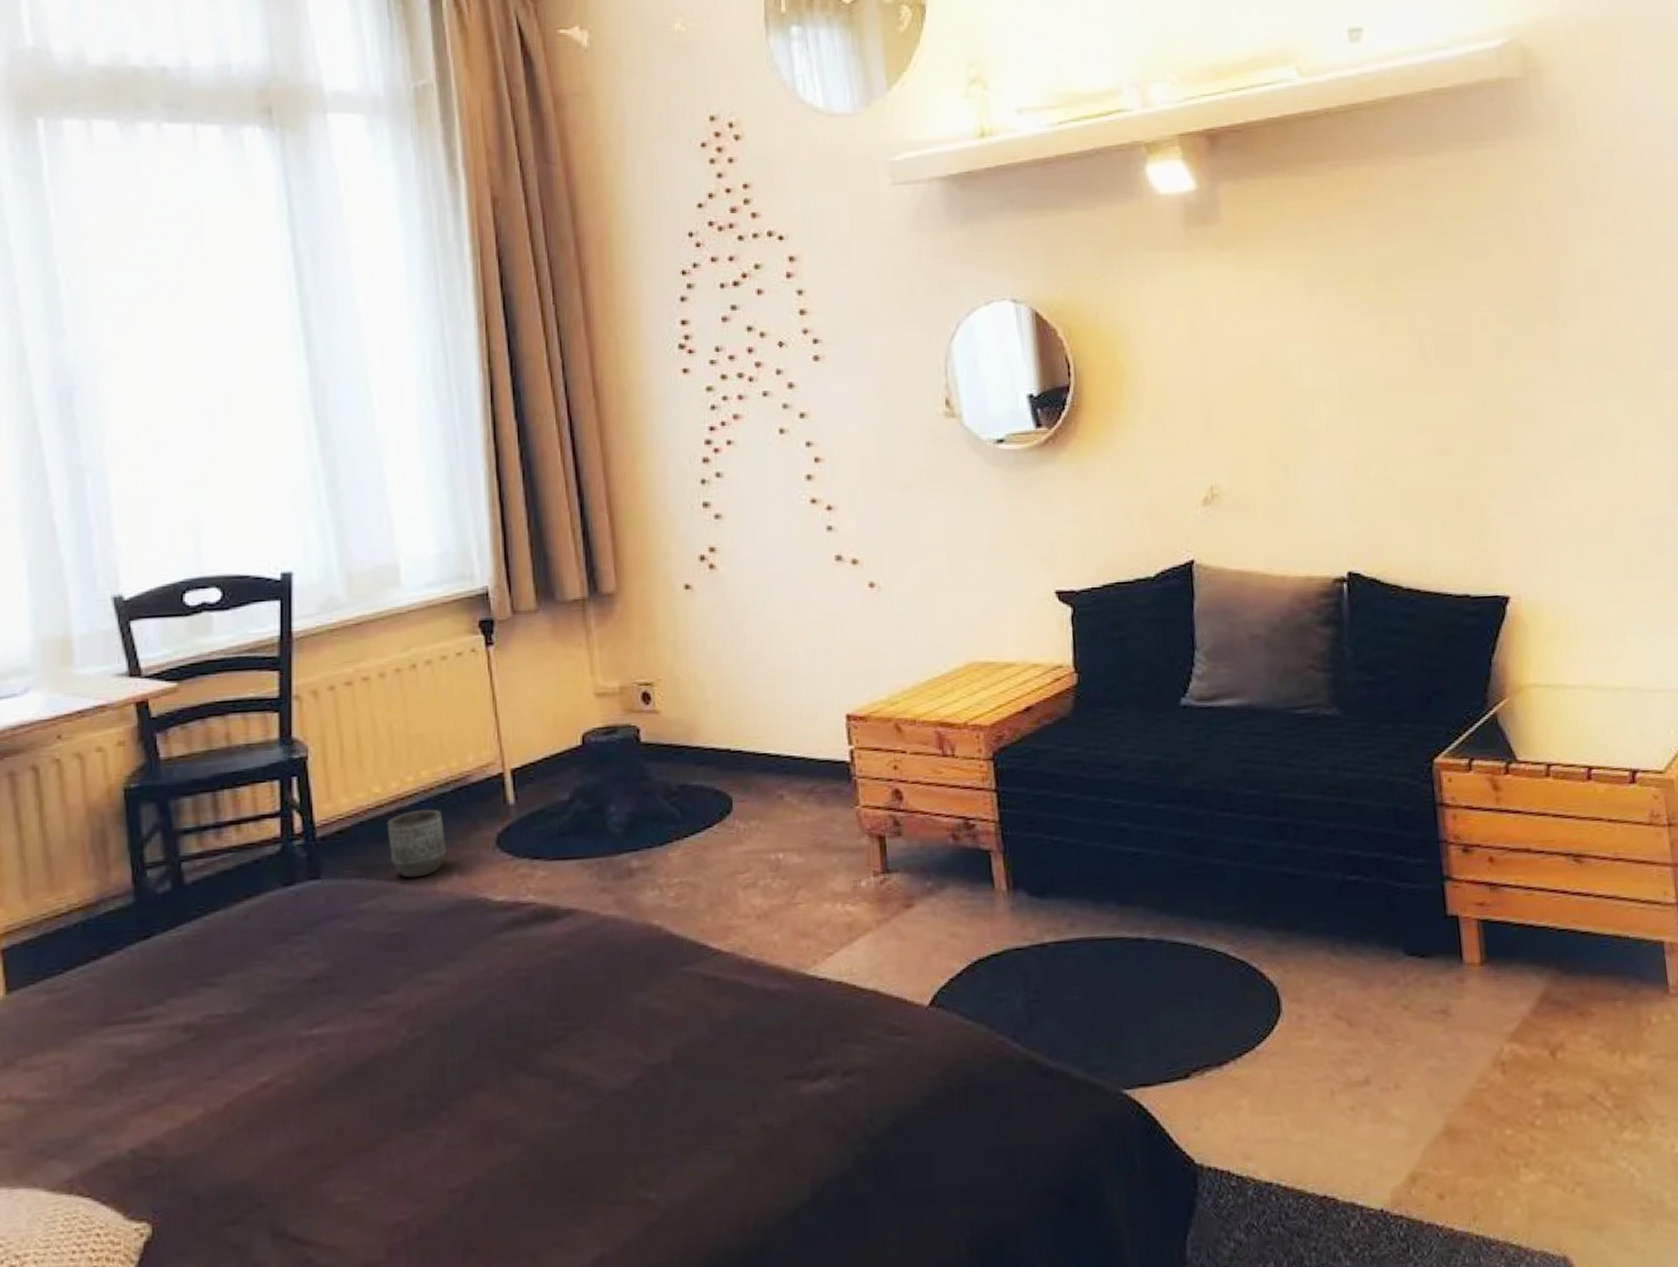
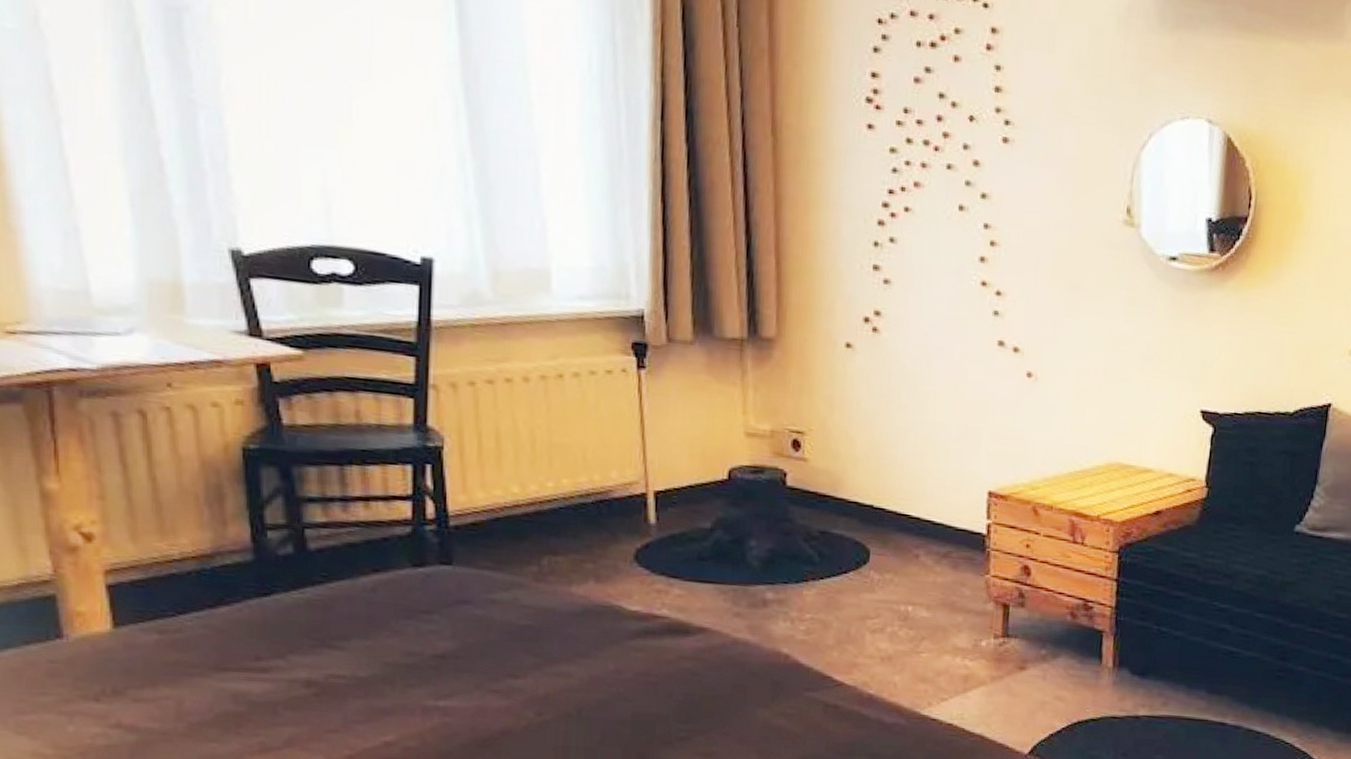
planter: present [387,809,446,878] -> none [523,515,583,578]

